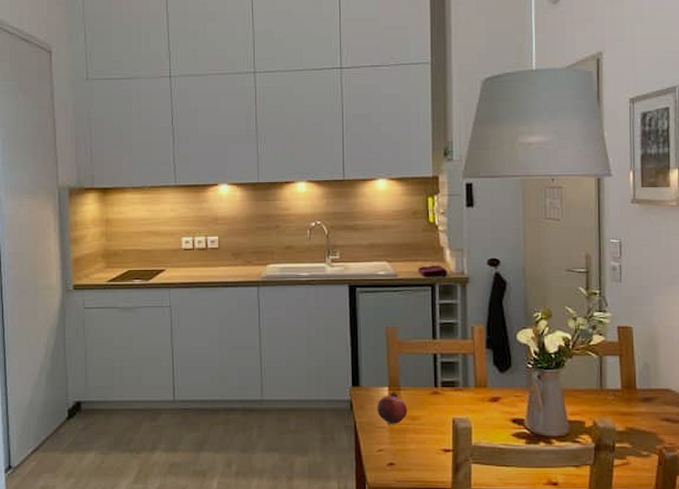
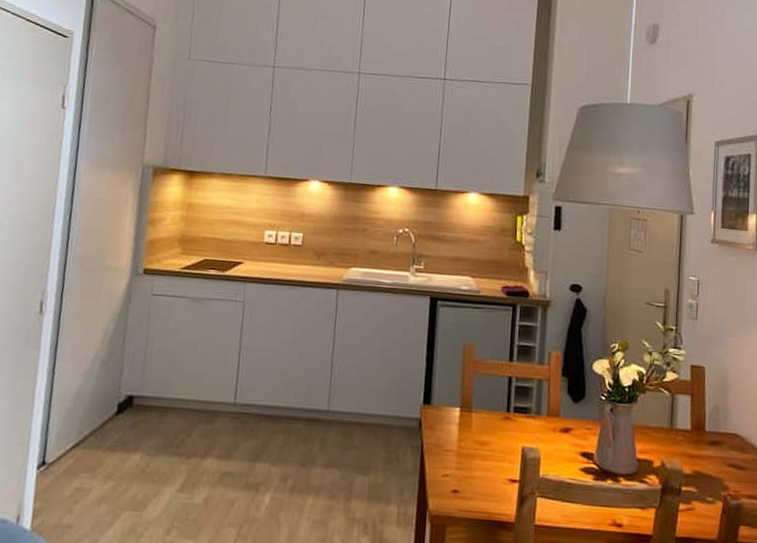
fruit: present [377,391,408,425] -> none [446,412,478,449]

